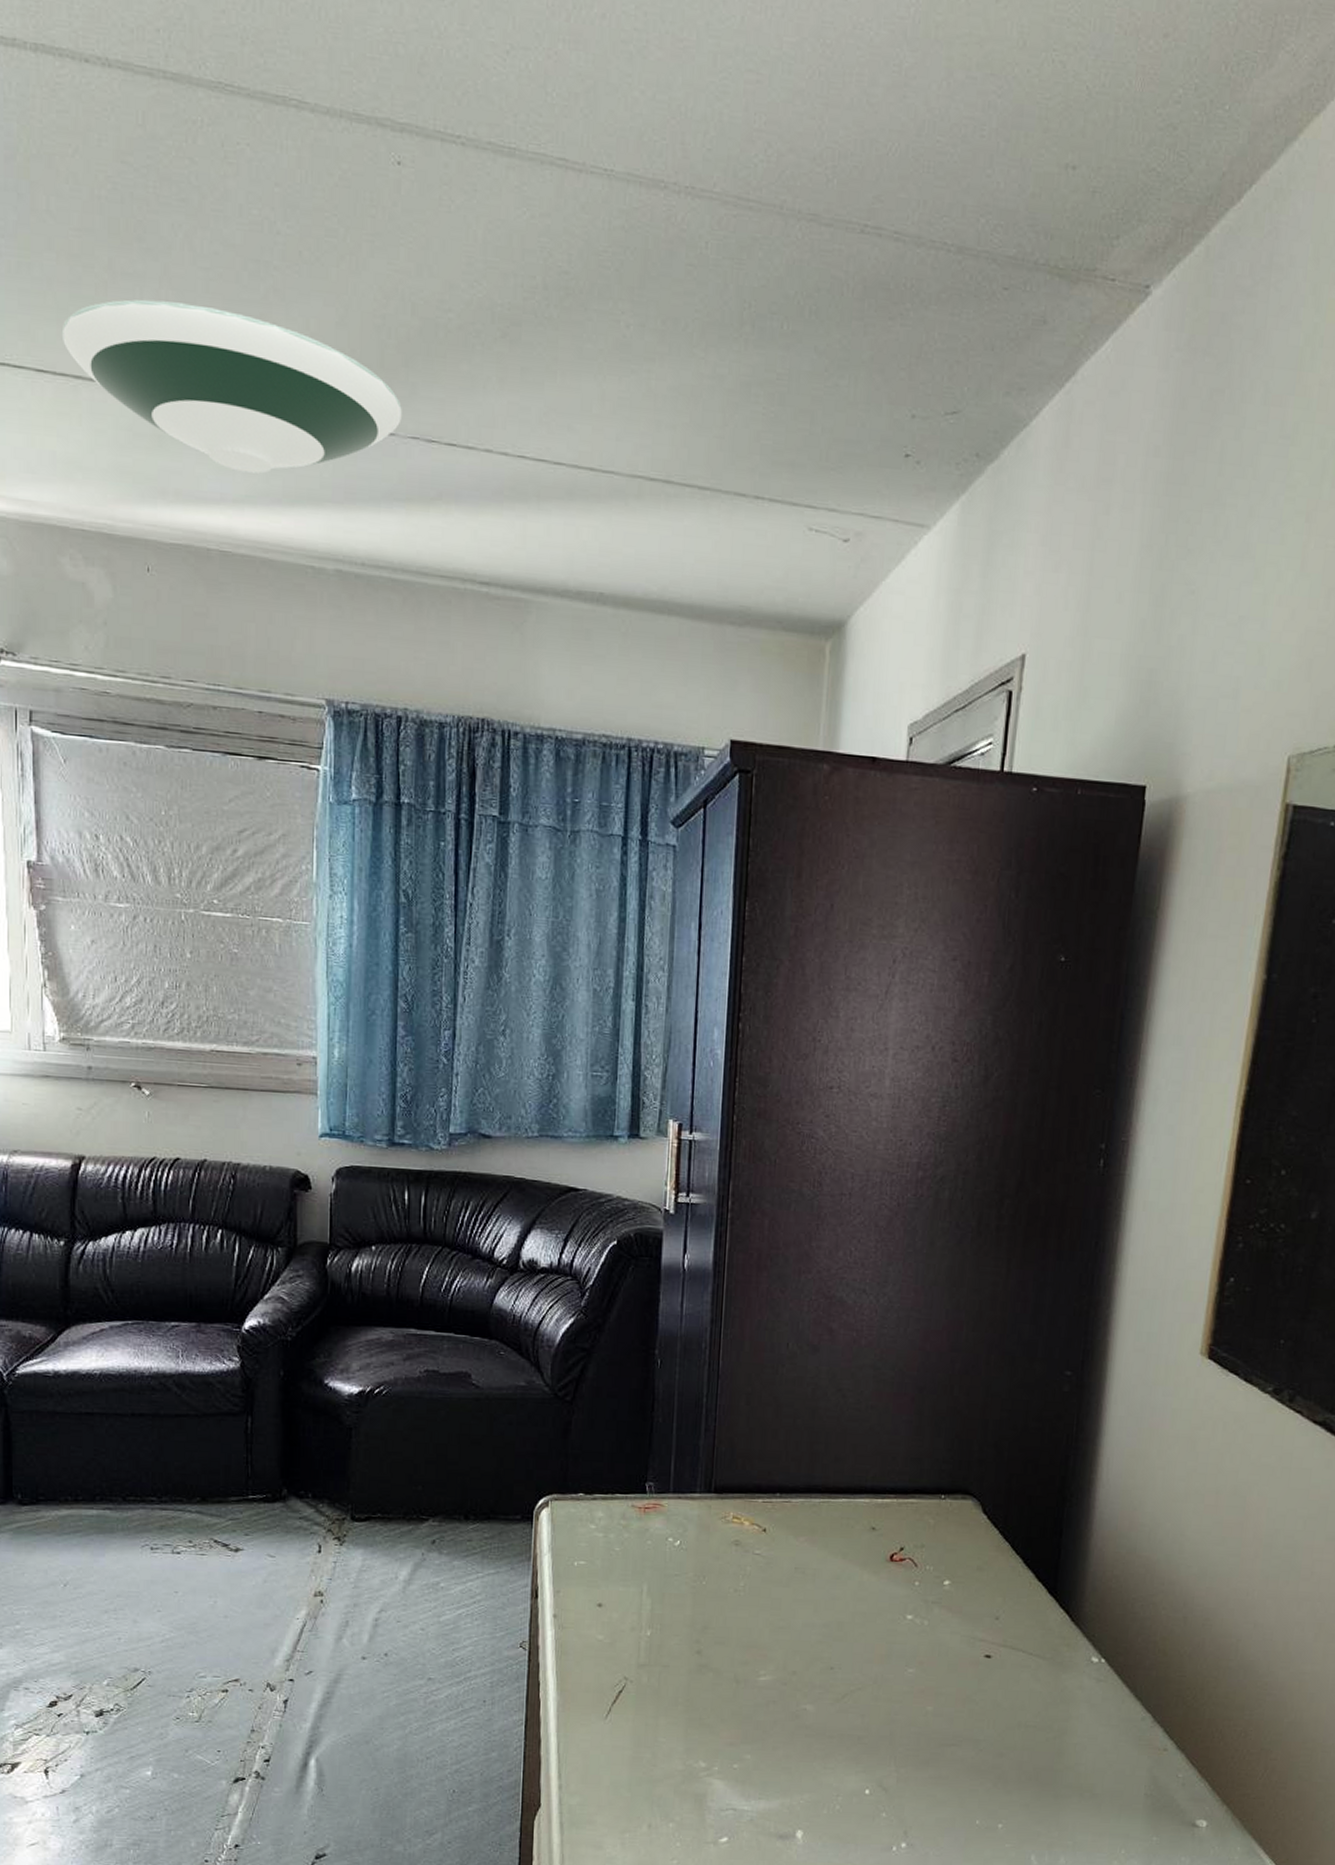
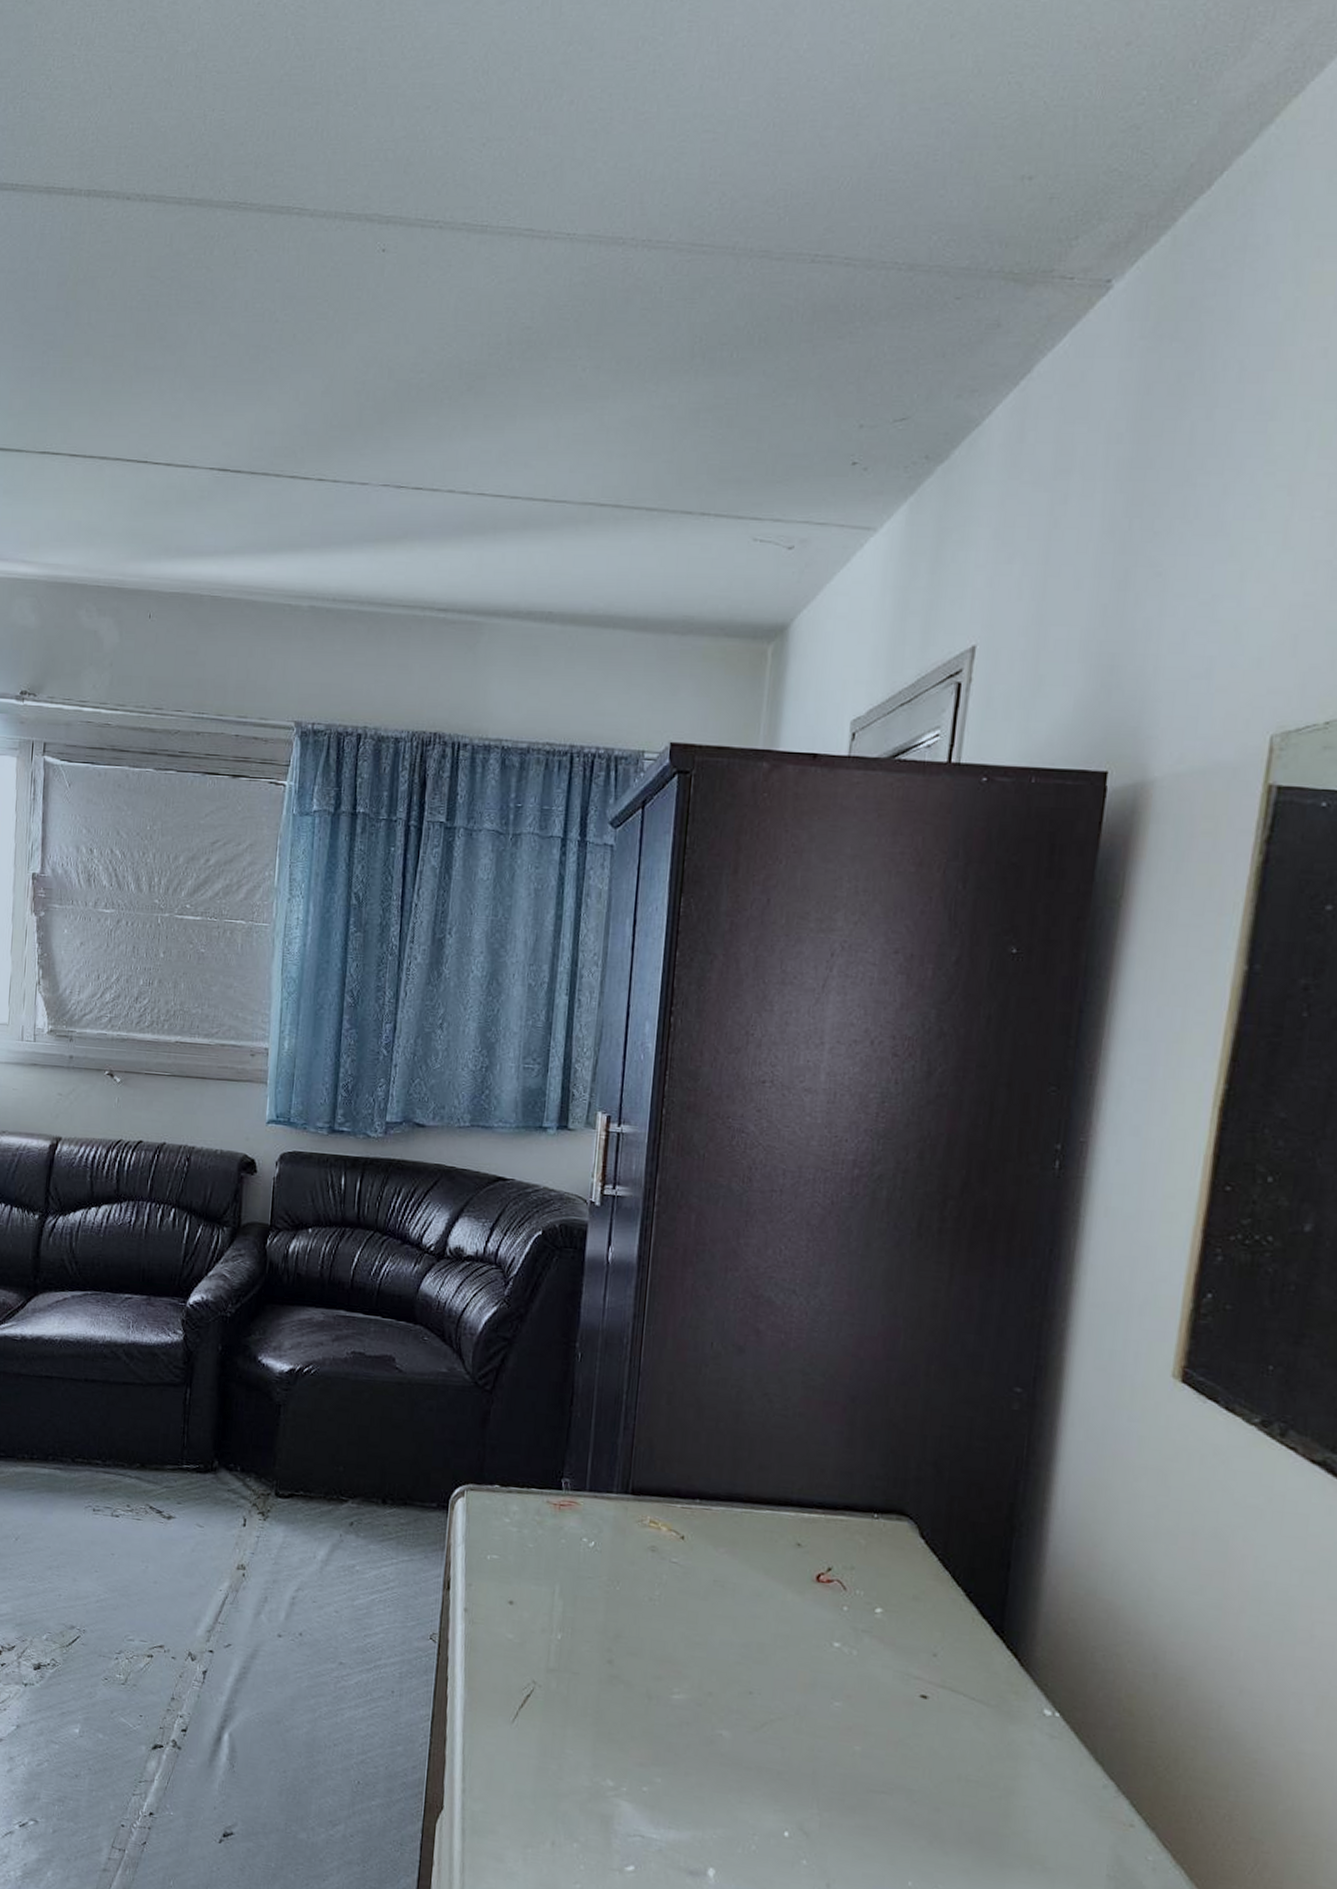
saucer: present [61,299,402,474] -> none [92,388,376,527]

